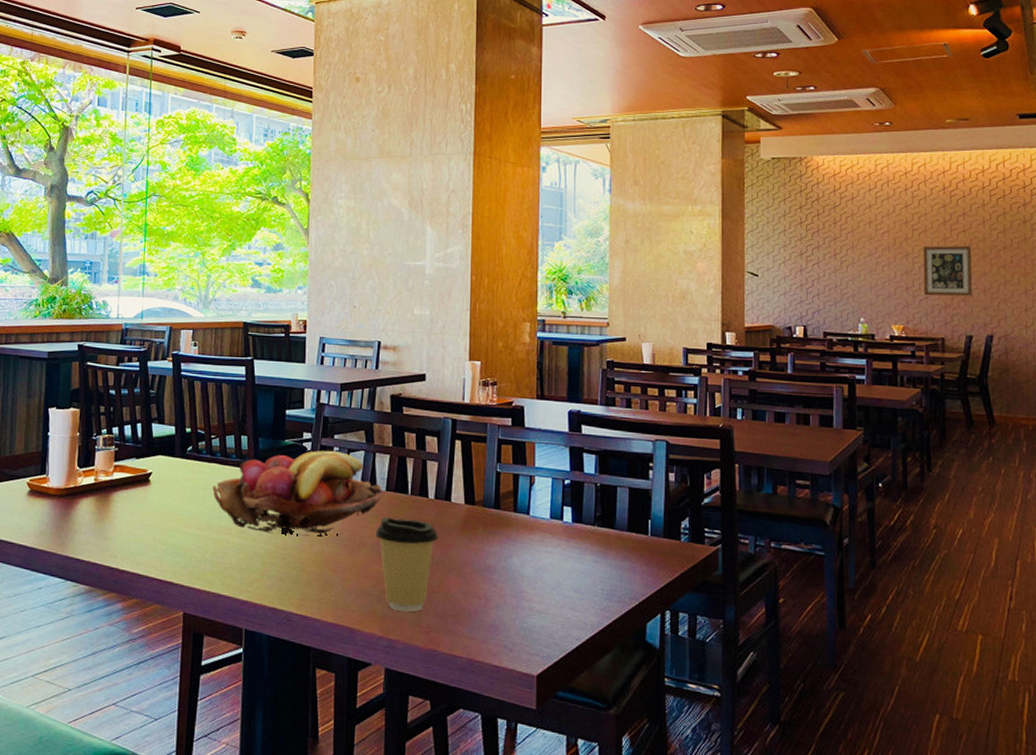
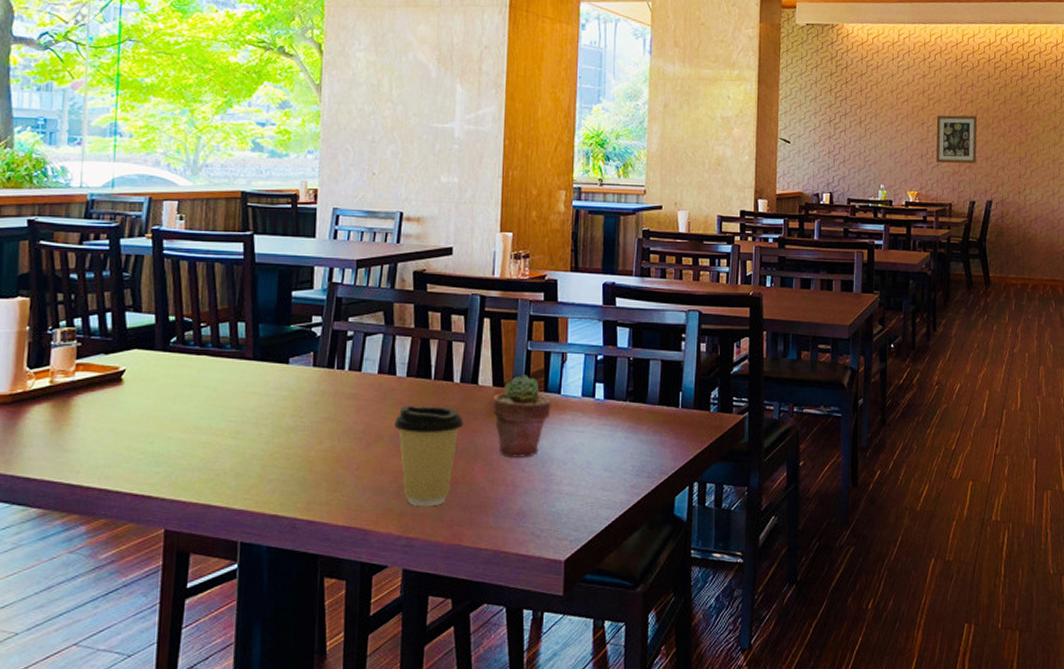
fruit basket: present [212,451,382,536] -> none [202,336,402,432]
potted succulent: none [465,494,521,573] -> present [492,375,551,458]

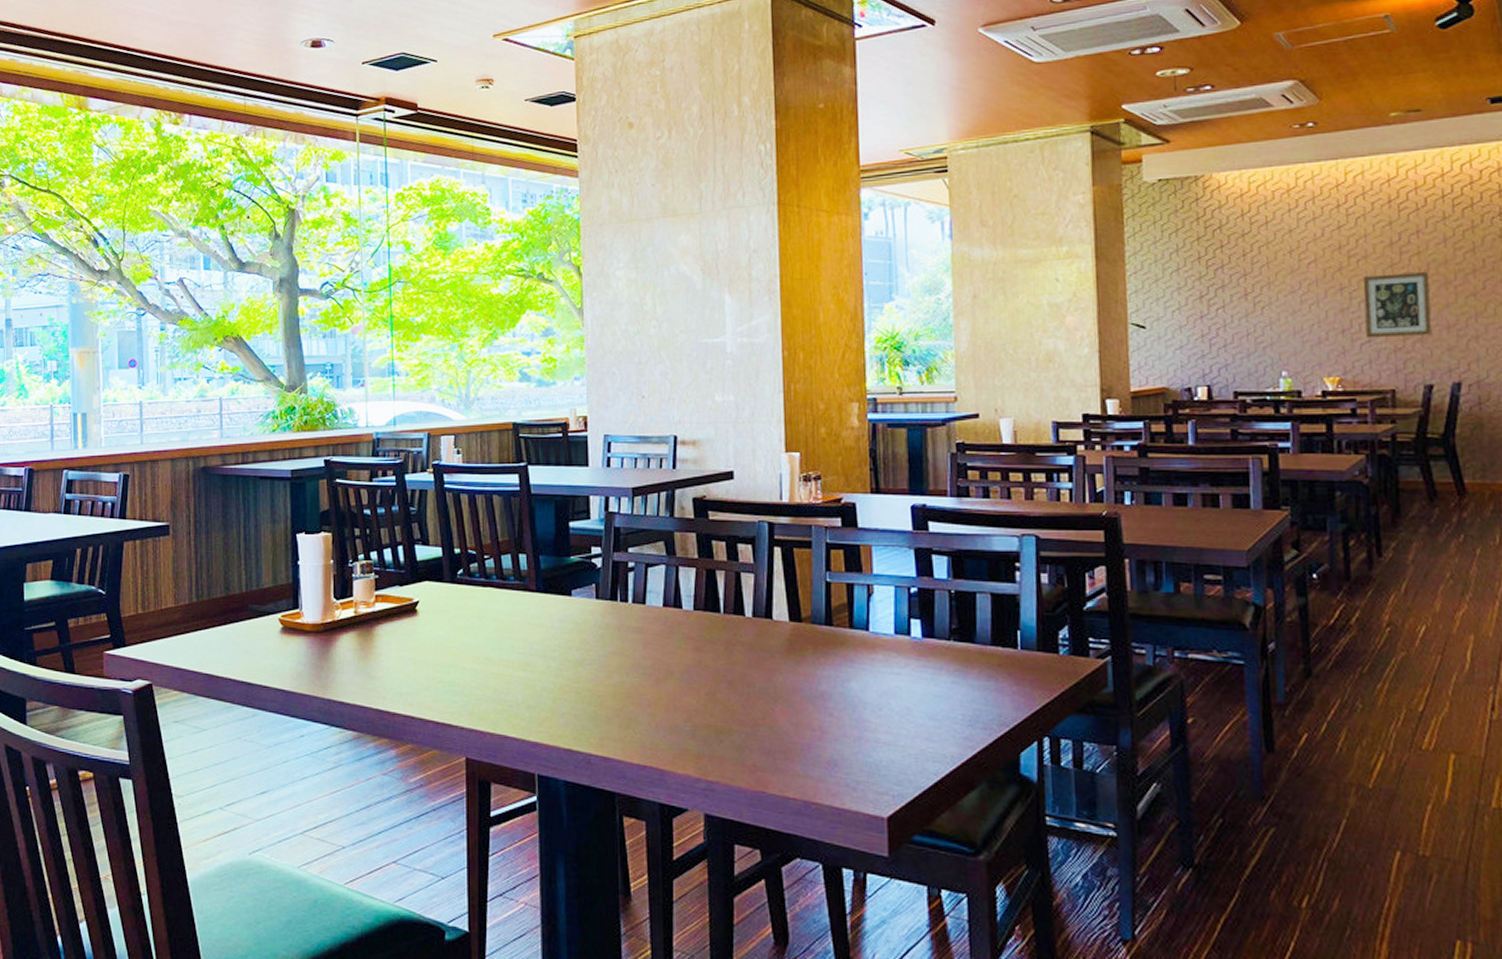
coffee cup: present [394,405,464,507] -> none [684,640,760,749]
potted succulent: present [492,375,551,458] -> none [790,609,859,701]

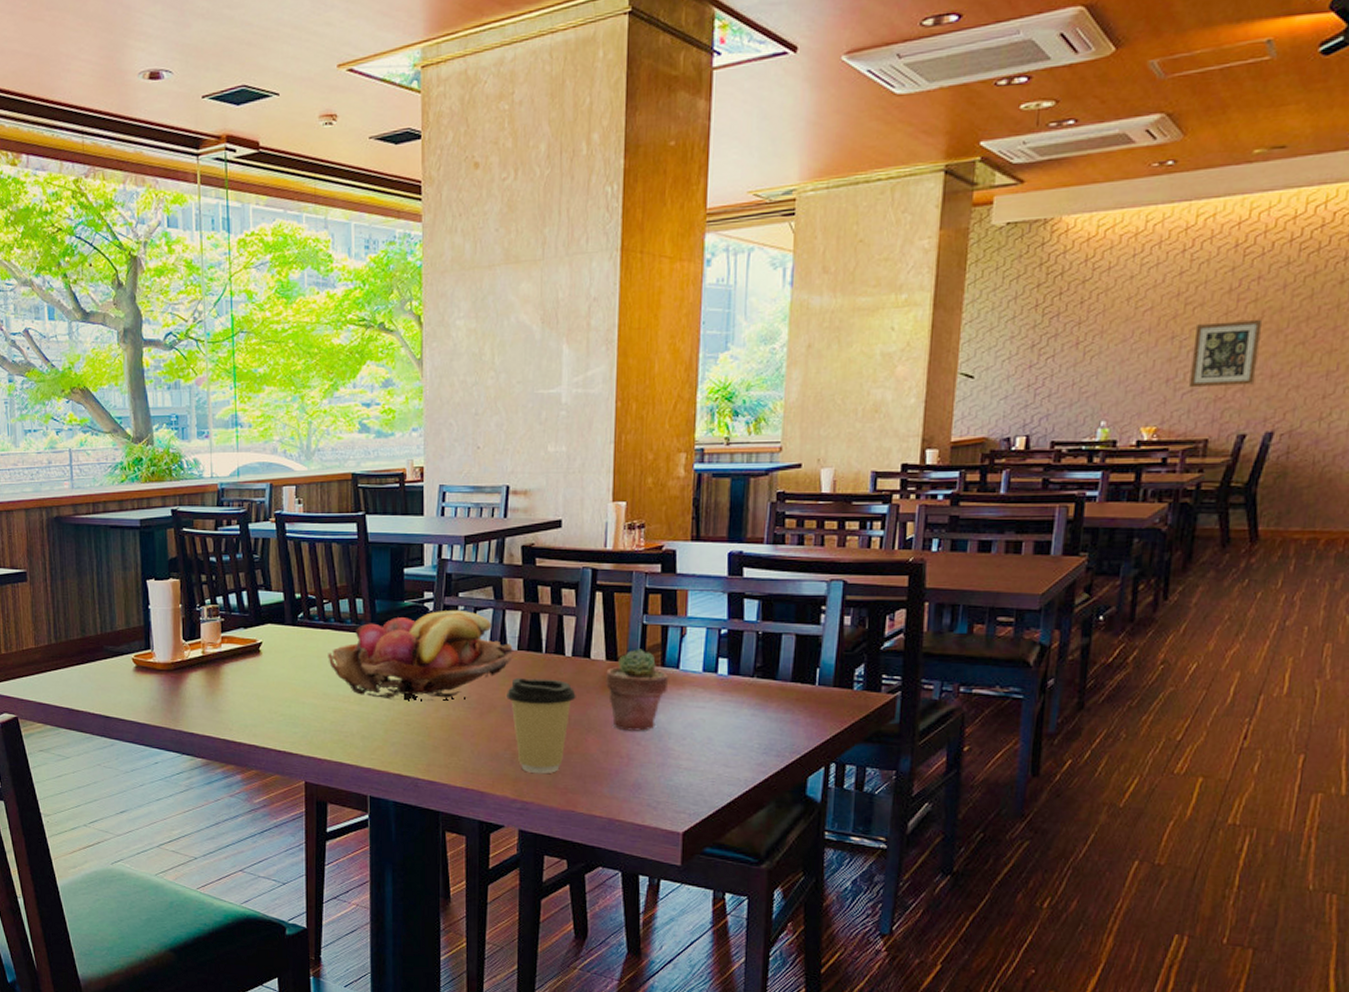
fruit basket: none [489,567,689,666] -> present [328,611,513,700]
coffee cup: none [684,640,760,749] -> present [507,677,576,774]
potted succulent: none [790,609,859,701] -> present [606,649,669,731]

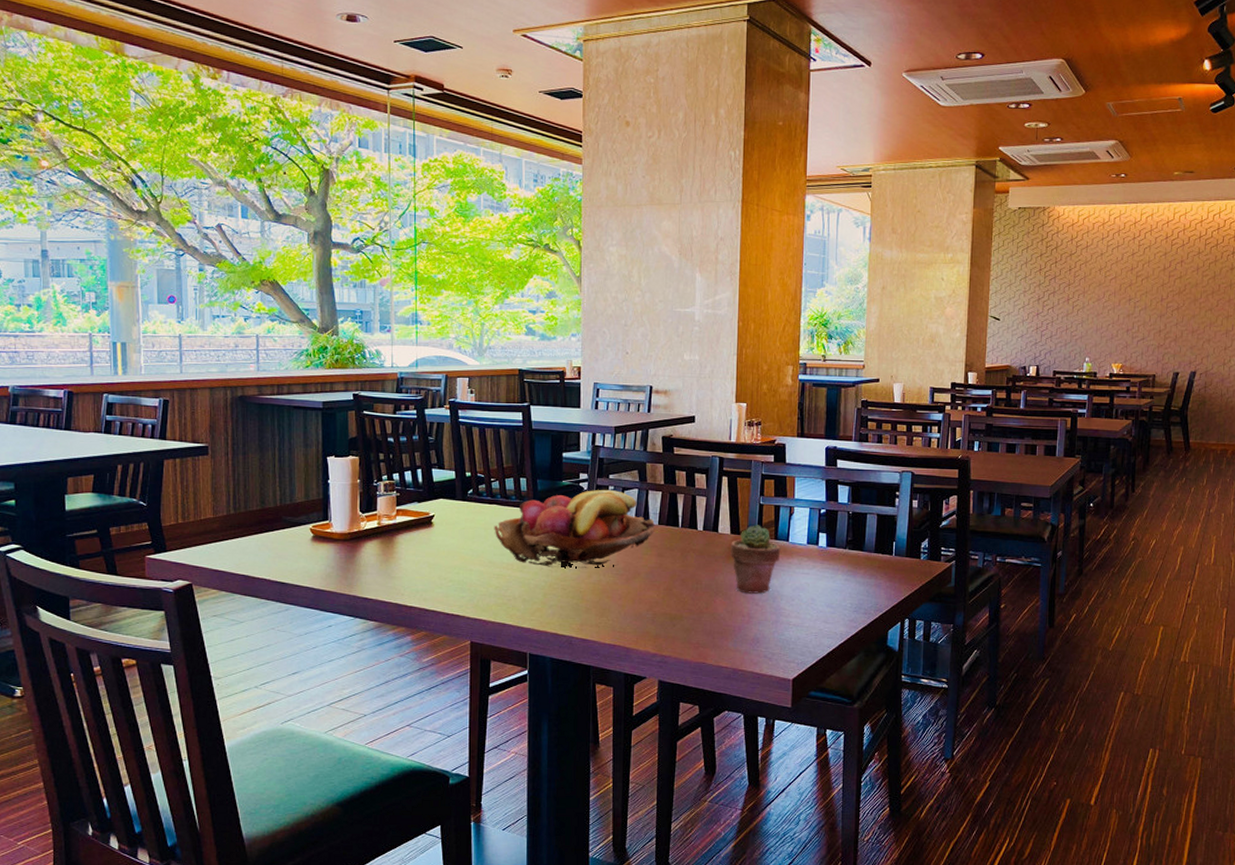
coffee cup: present [507,677,576,774] -> none [649,548,707,631]
wall art: present [1189,319,1263,388] -> none [1142,290,1186,337]

